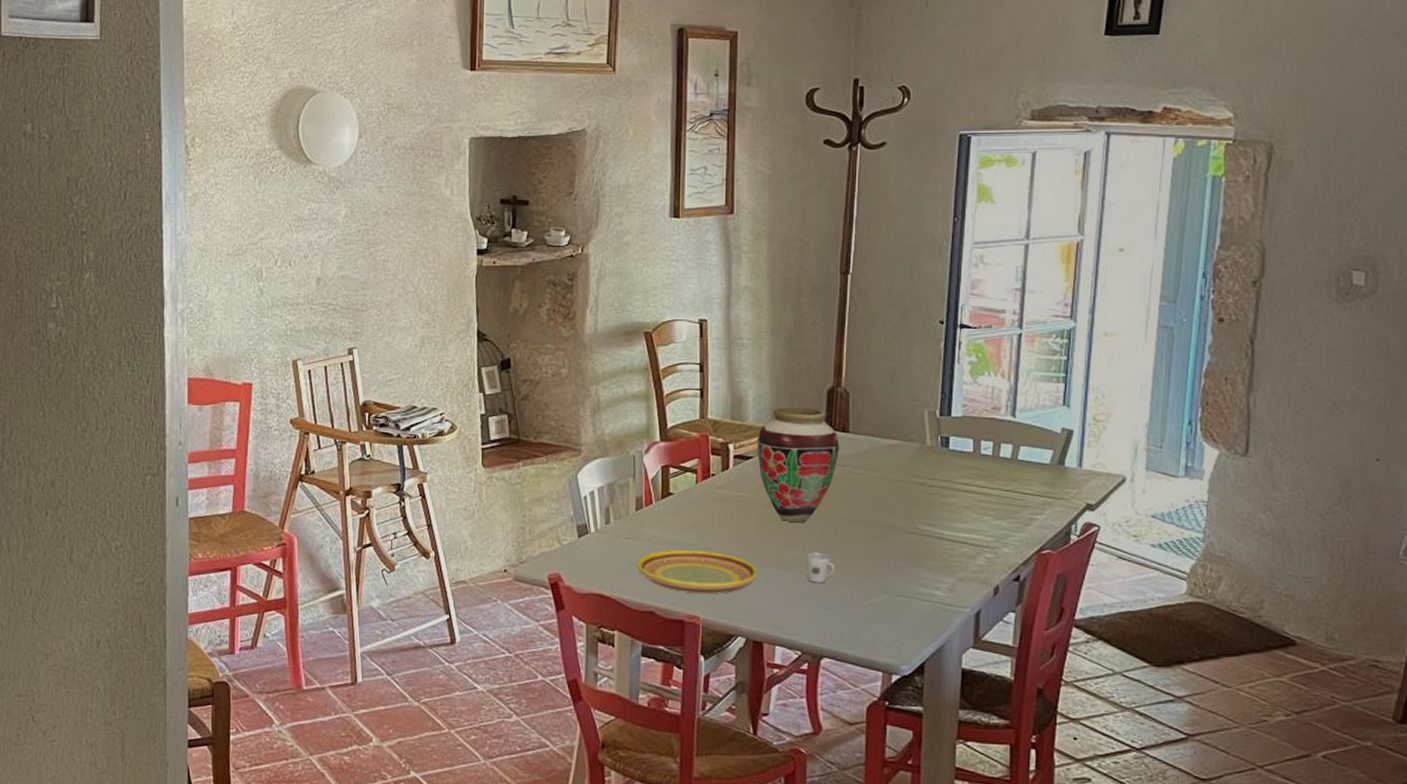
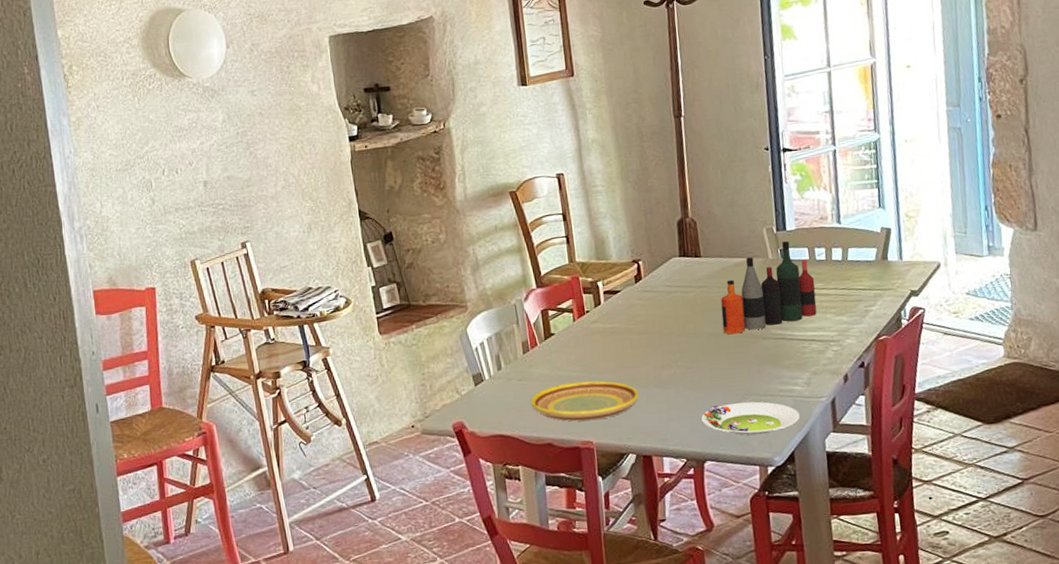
vase: present [757,406,839,523] -> none [621,239,695,345]
cup: present [806,552,836,583] -> none [679,368,706,396]
salad plate: none [824,598,938,638] -> present [701,401,800,436]
bottle collection: none [863,428,976,523] -> present [721,241,817,335]

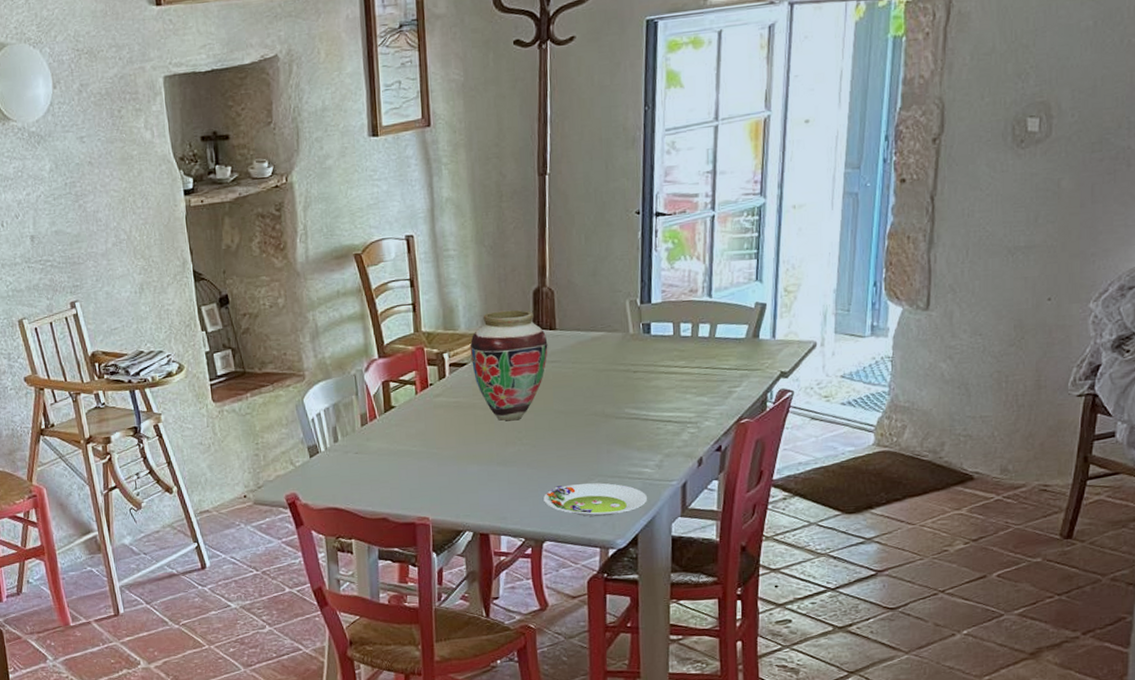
plate: present [530,380,639,422] -> none [367,456,480,497]
vase: none [621,239,695,345] -> present [469,309,548,421]
bottle collection: present [721,241,817,335] -> none [573,315,677,413]

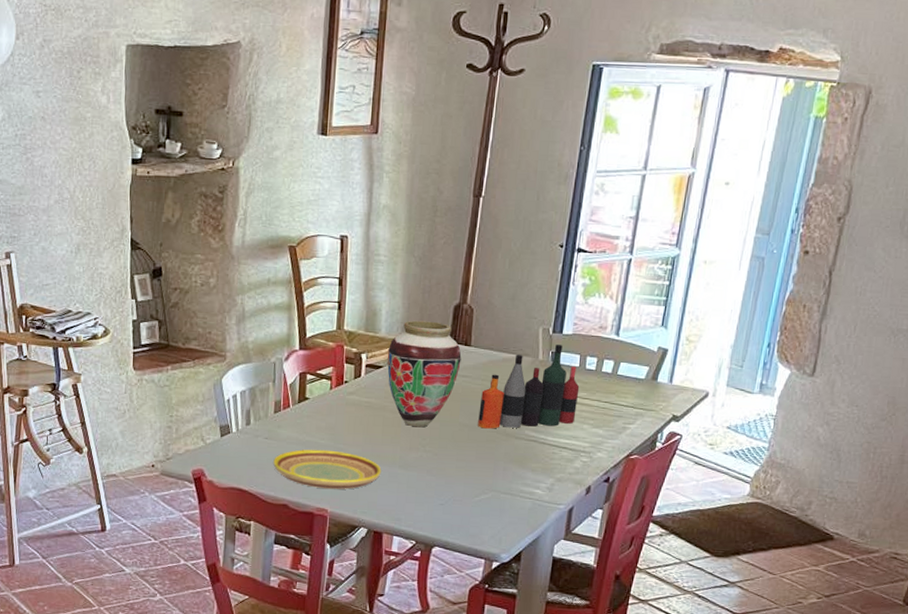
plate: none [367,456,480,497] -> present [273,449,382,489]
salad plate: present [543,483,648,517] -> none [438,495,536,530]
bottle collection: none [573,315,677,413] -> present [478,345,580,429]

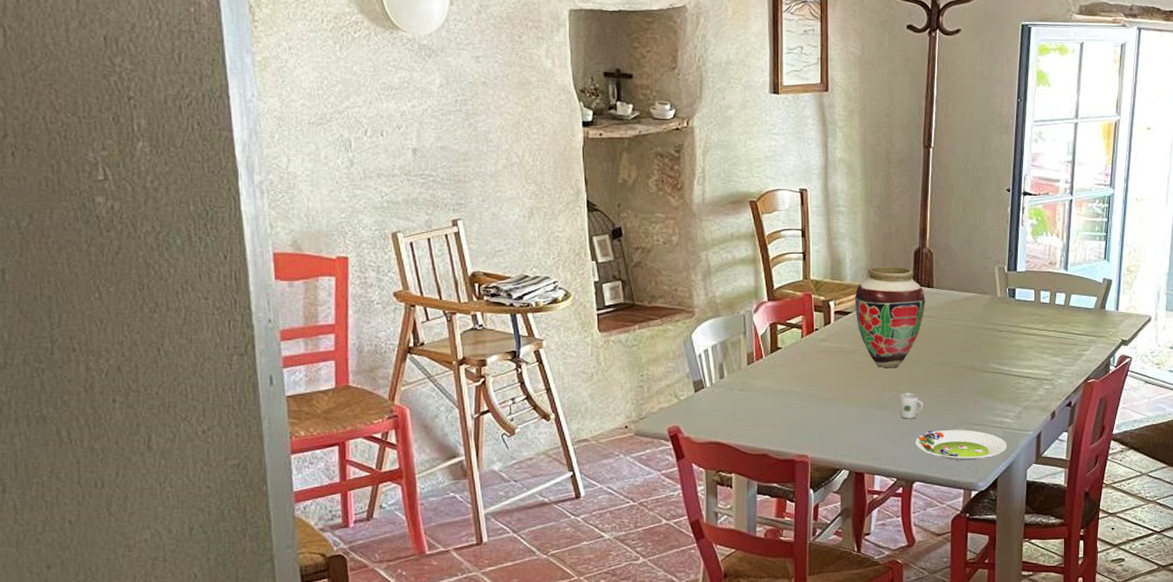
plate: present [273,449,382,489] -> none [750,397,858,435]
cup: none [424,454,451,482] -> present [899,393,924,419]
salad plate: none [438,495,536,530] -> present [915,430,1008,461]
bottle collection: present [478,345,580,429] -> none [946,282,1037,365]

